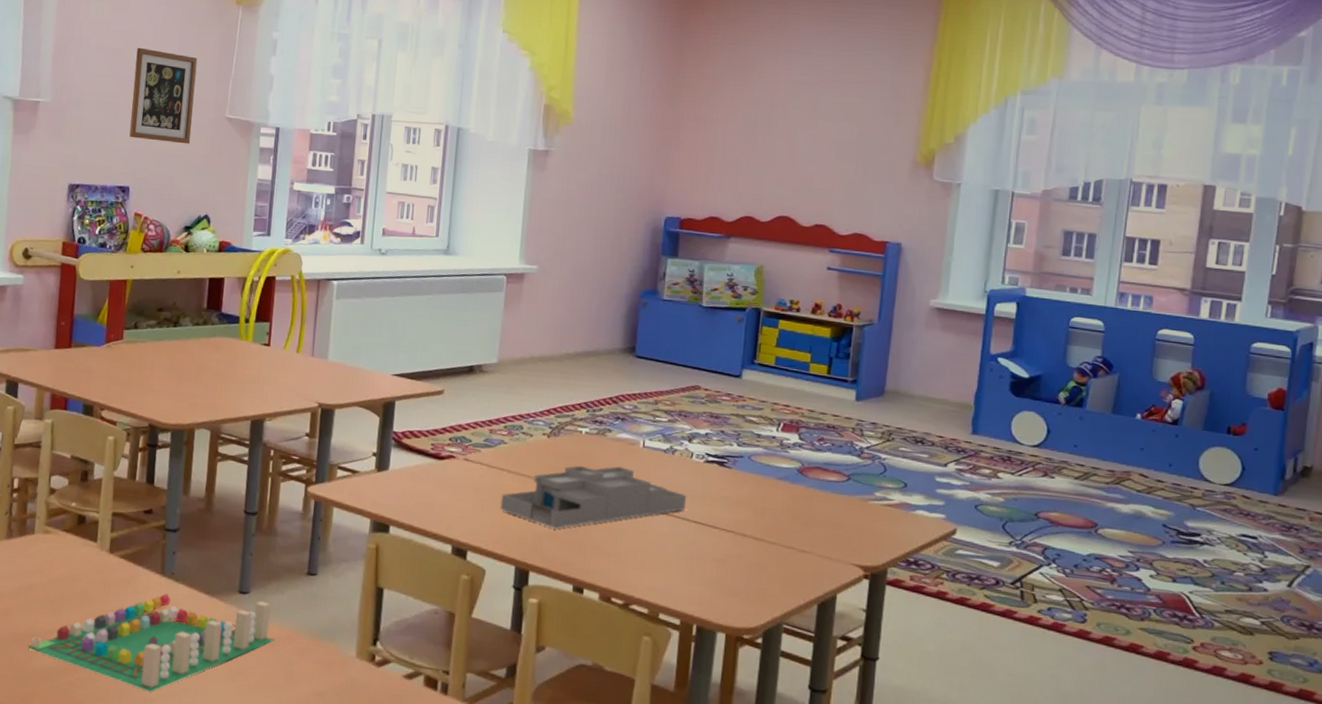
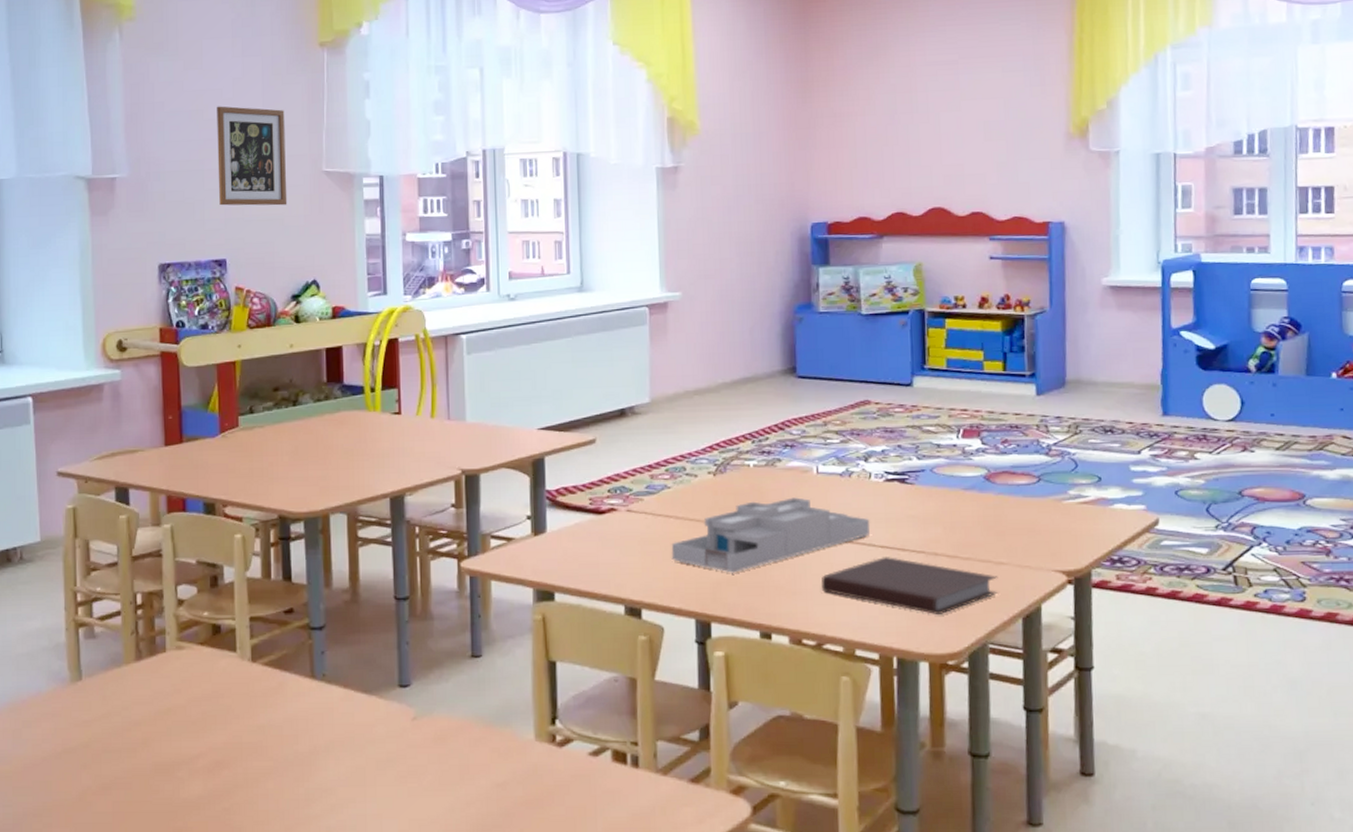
board game: present [28,593,276,692] -> none [173,692,445,808]
notebook: none [635,531,800,592] -> present [822,557,998,616]

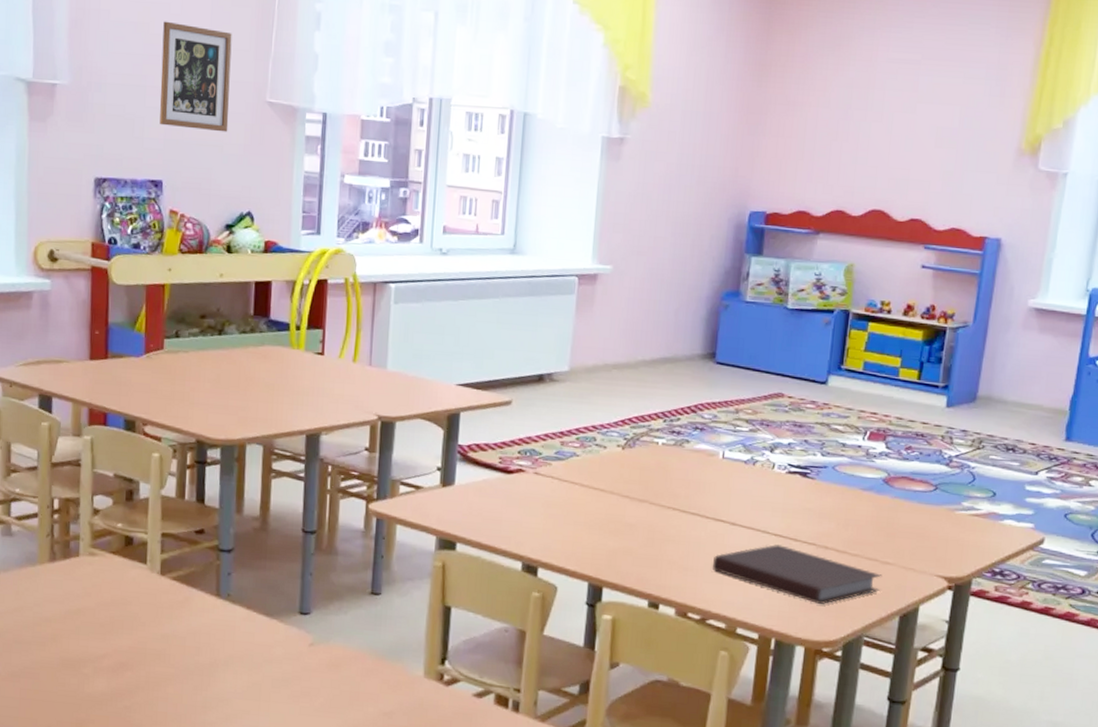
desk organizer: present [671,497,870,573] -> none [572,478,768,544]

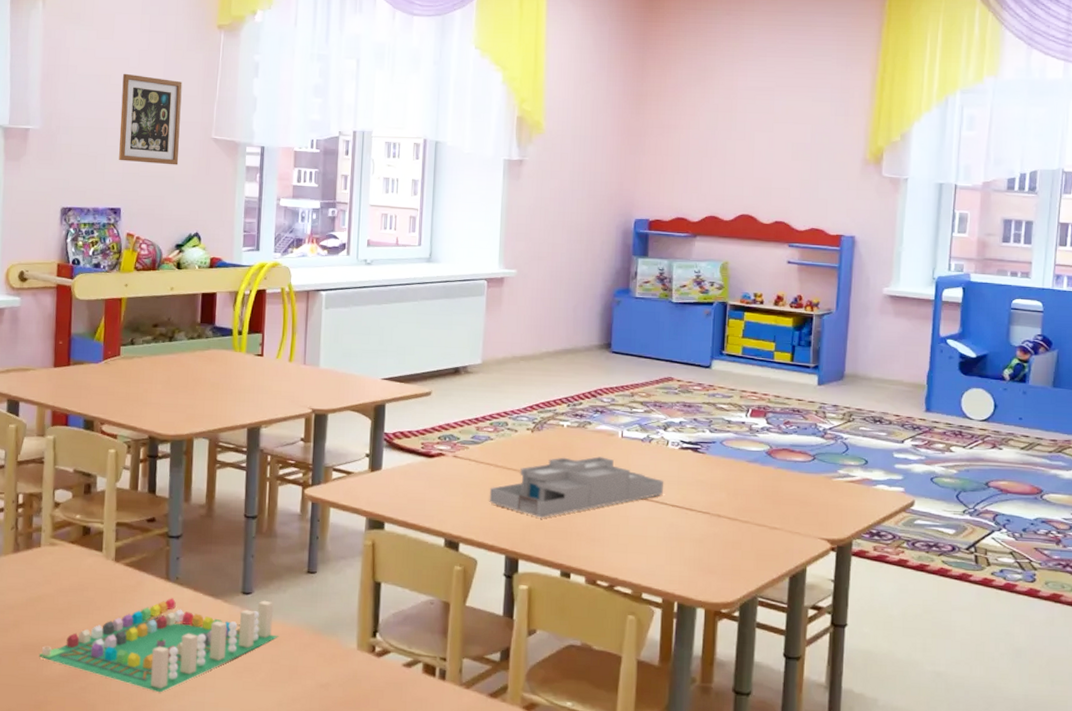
board game: none [79,616,339,715] -> present [38,598,279,693]
desk organizer: none [572,478,768,544] -> present [489,456,664,518]
notebook: present [713,544,883,605] -> none [618,514,771,569]

